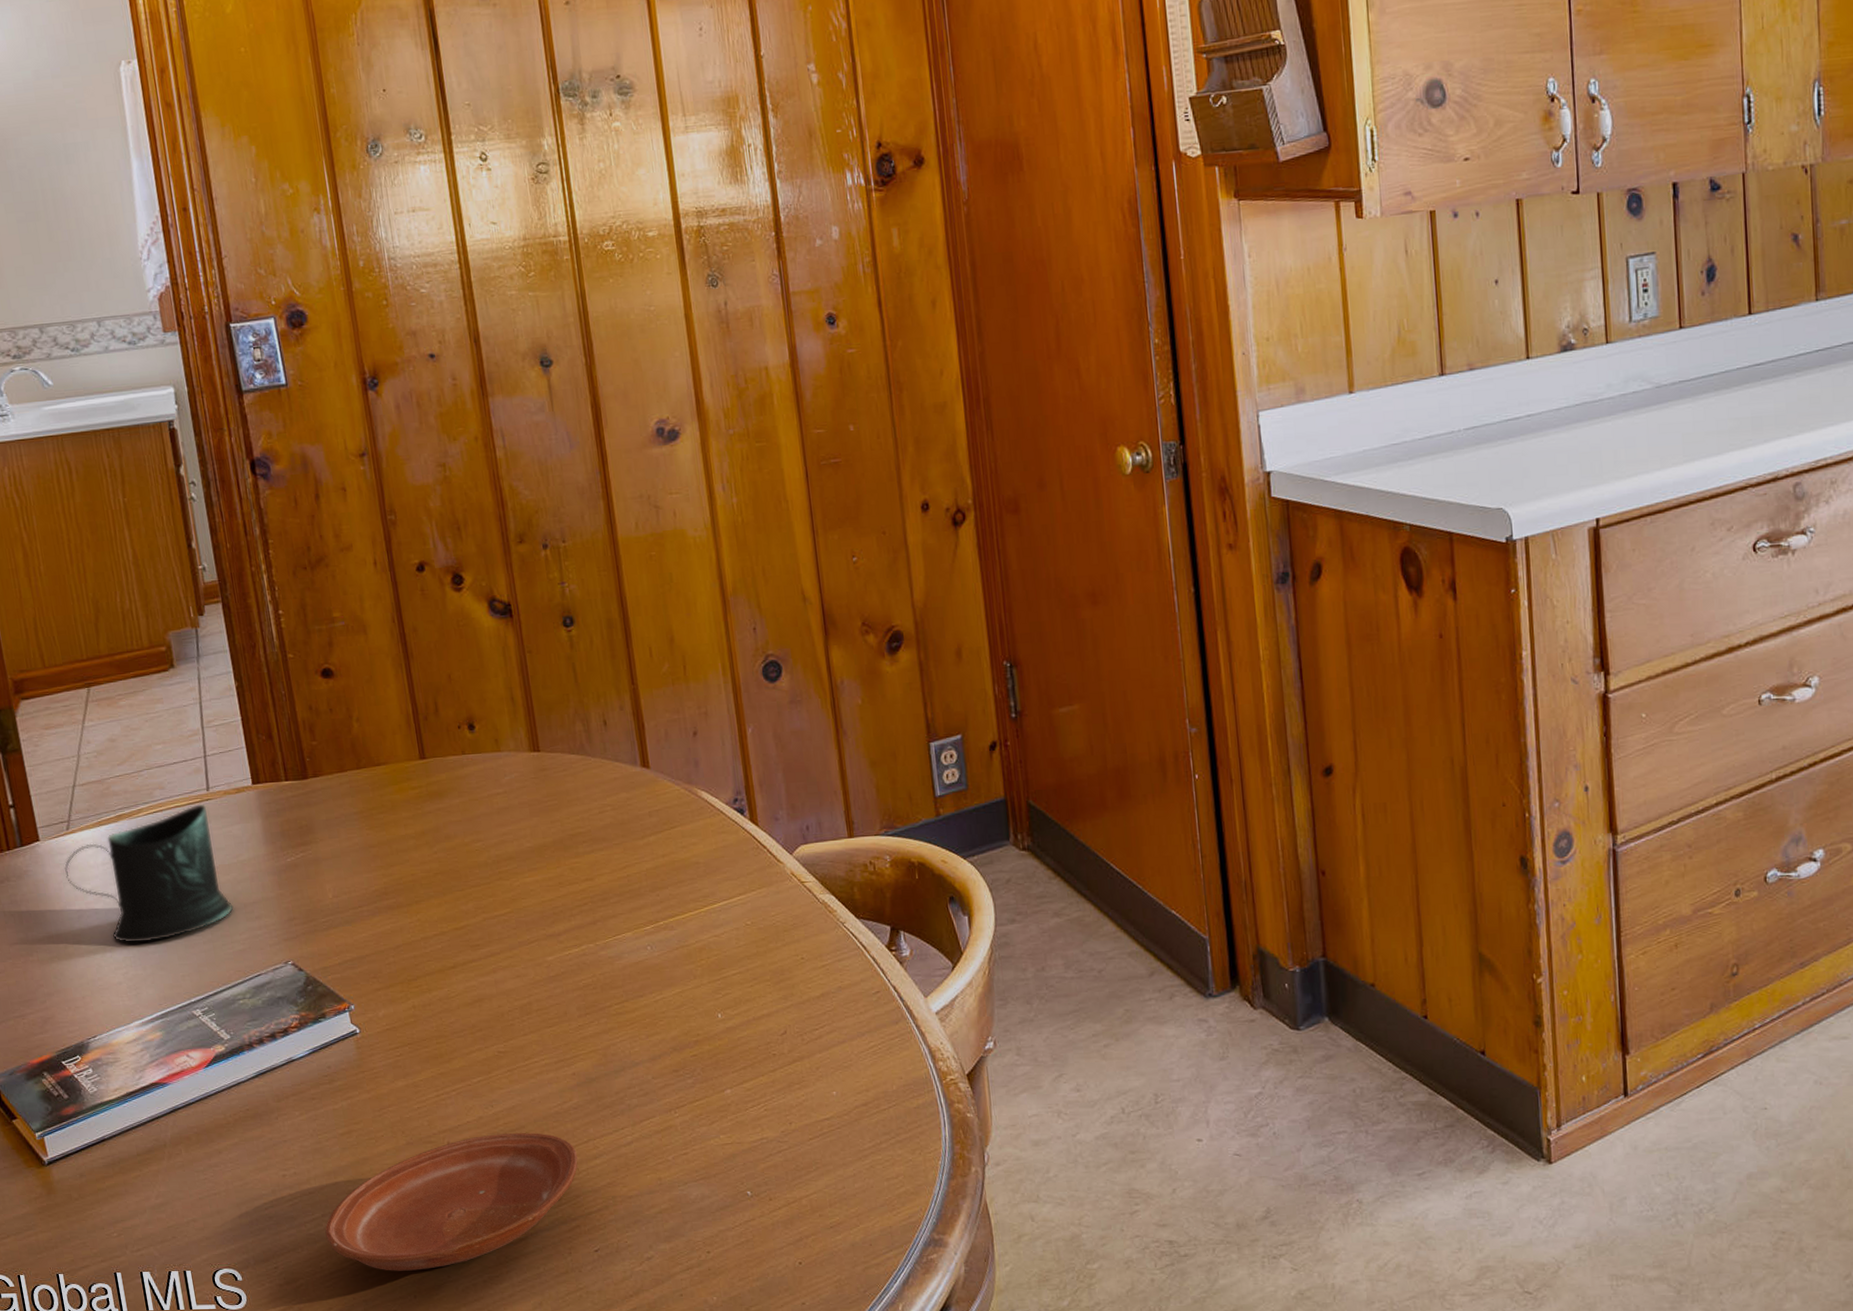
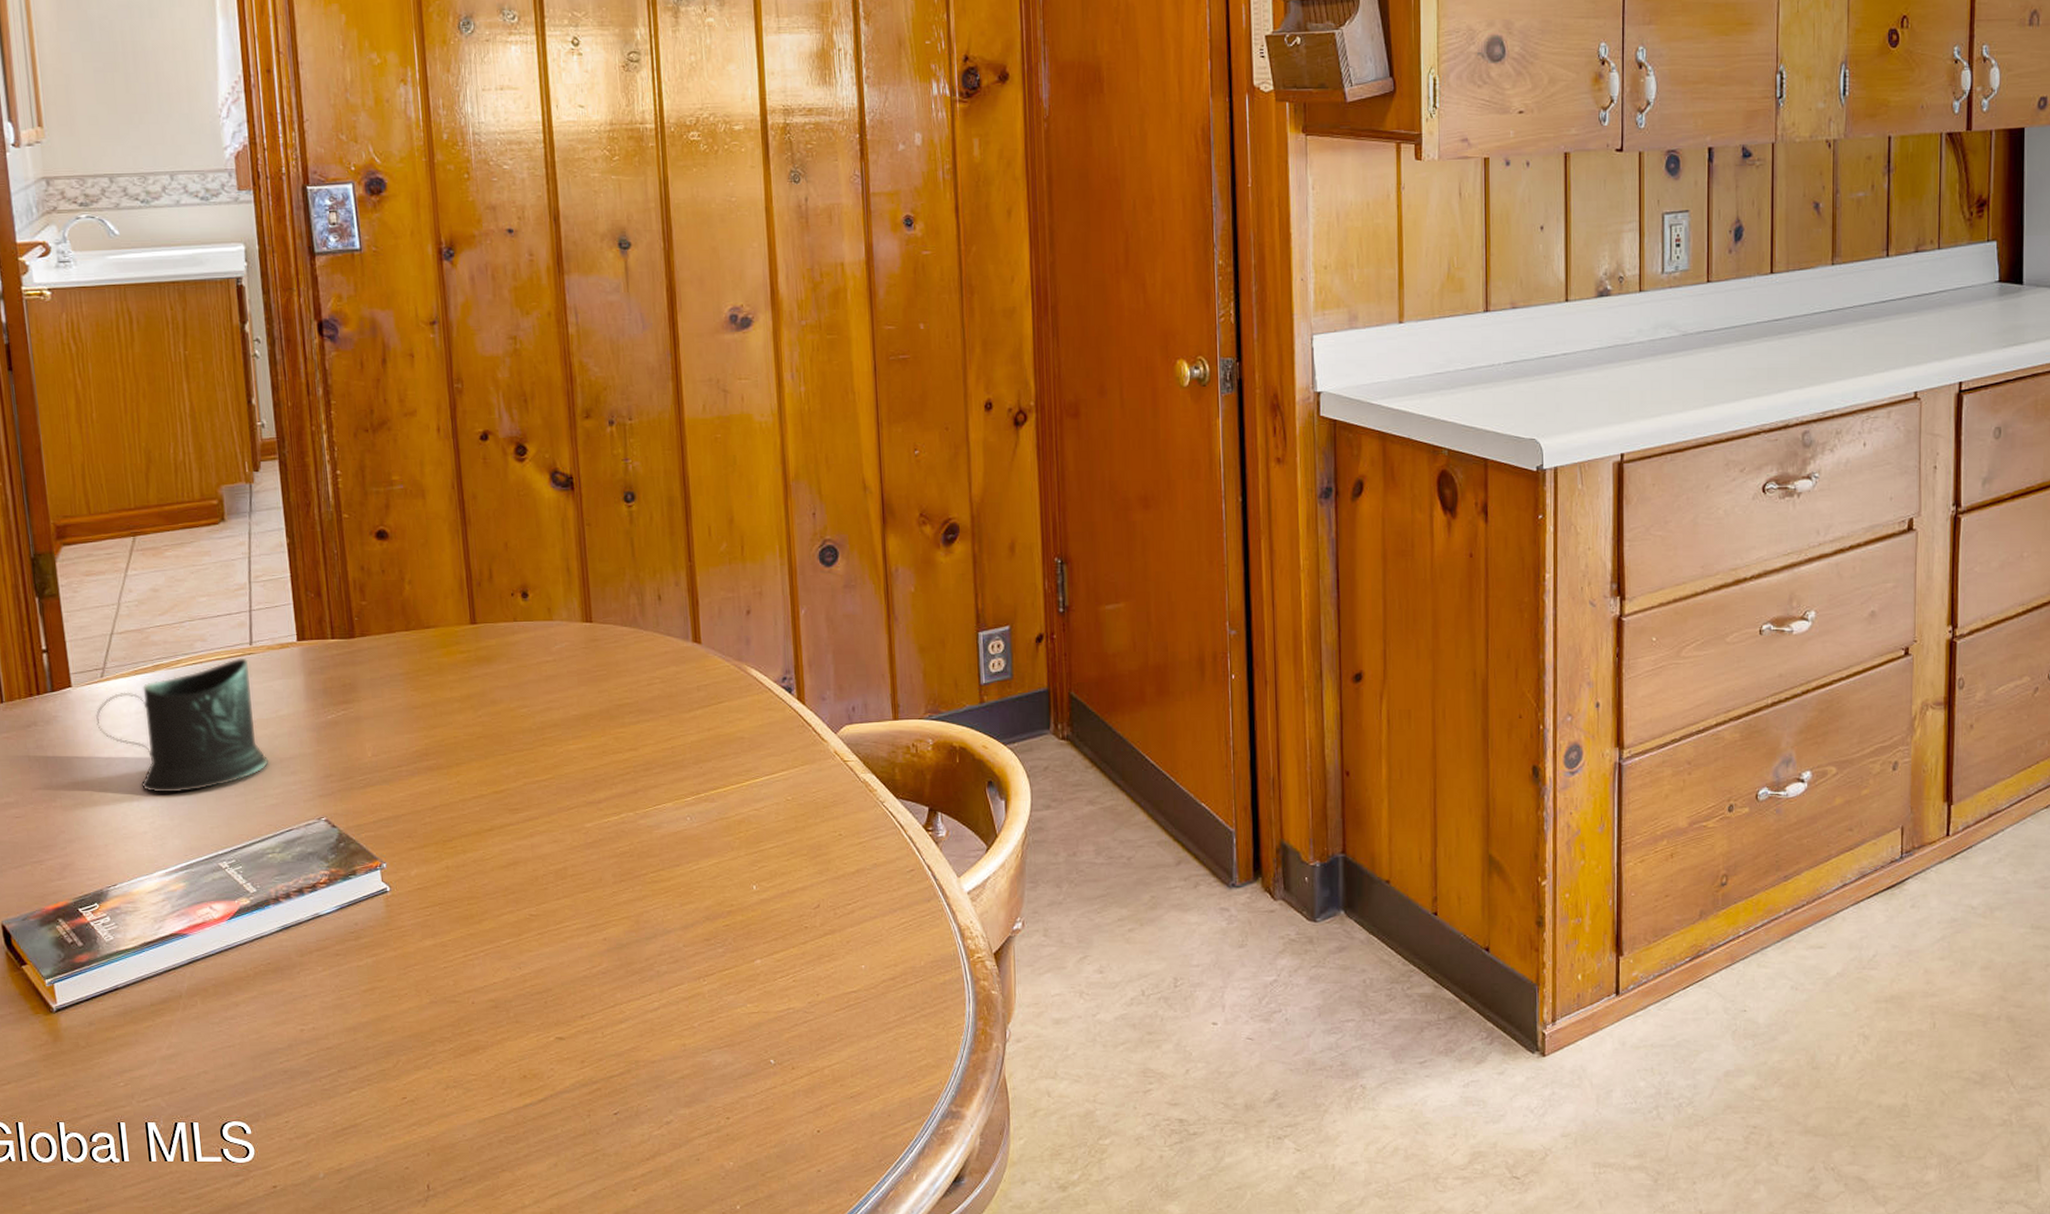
plate: present [325,1133,578,1271] -> none [340,996,603,1129]

